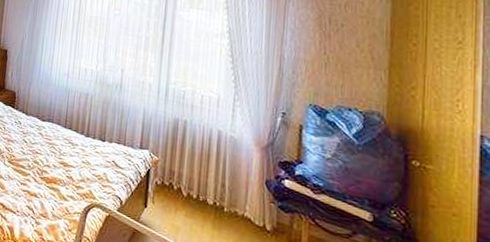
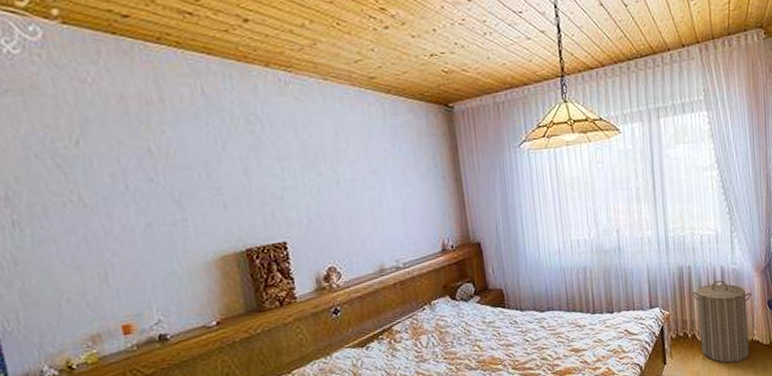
laundry hamper: none [183,142,249,233] -> present [691,280,752,363]

